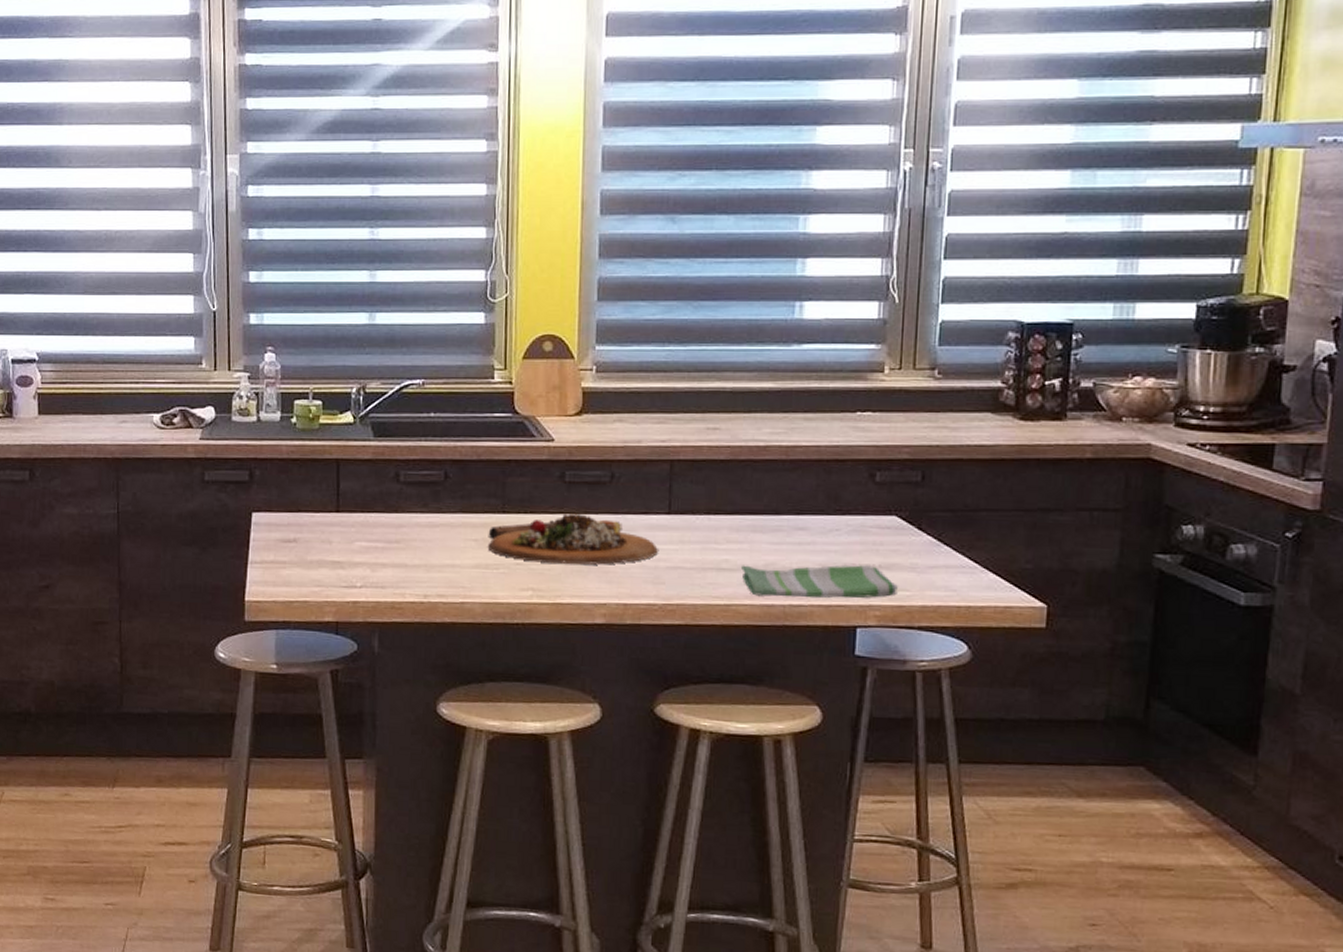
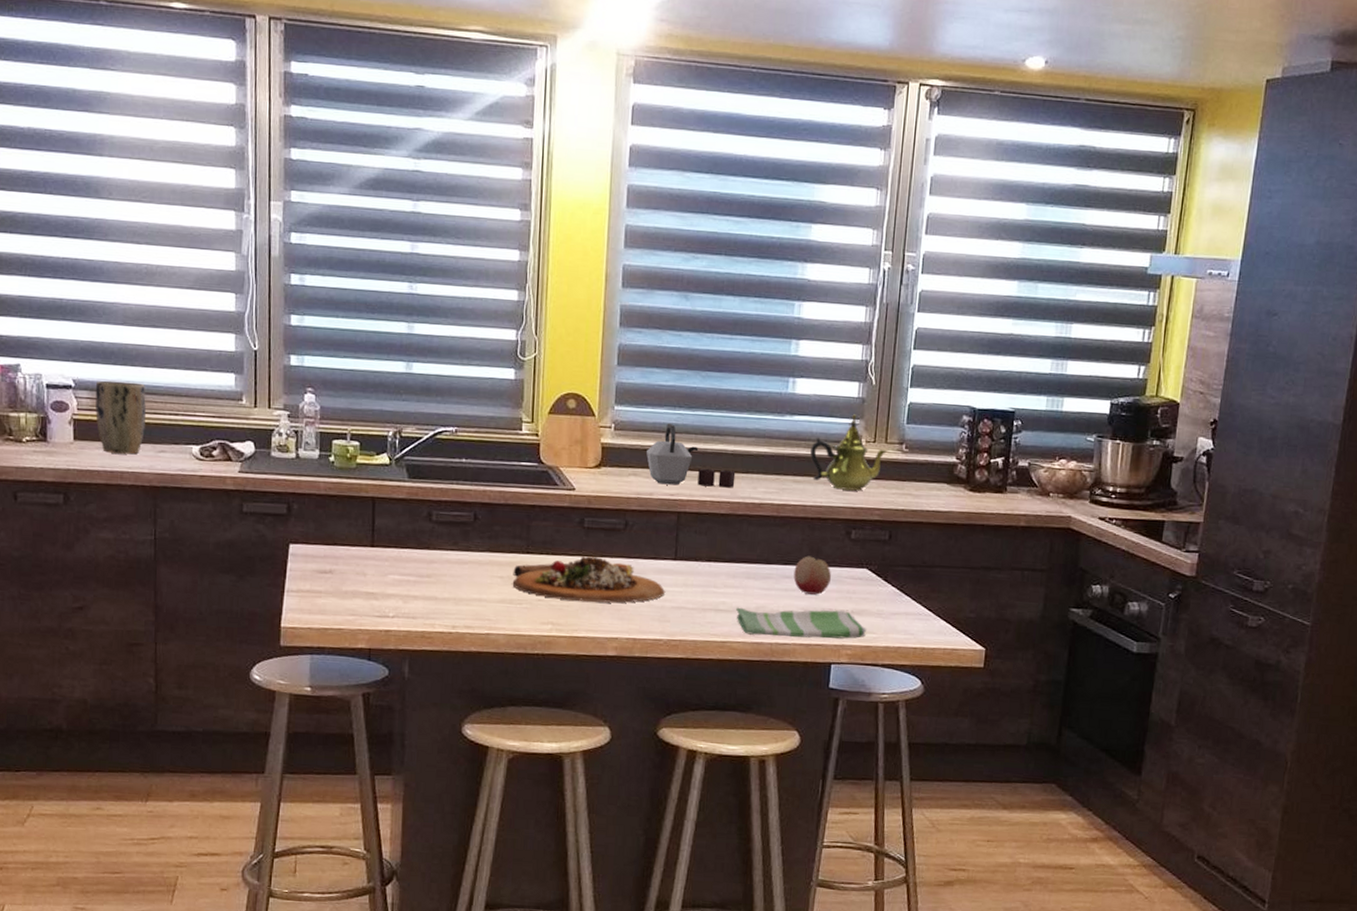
plant pot: none [58,352,107,426] -> present [95,380,146,454]
kettle: none [633,362,736,430] -> present [646,423,736,488]
fruit: none [808,503,854,548] -> present [793,556,832,595]
teapot: none [823,338,917,426] -> present [810,414,888,491]

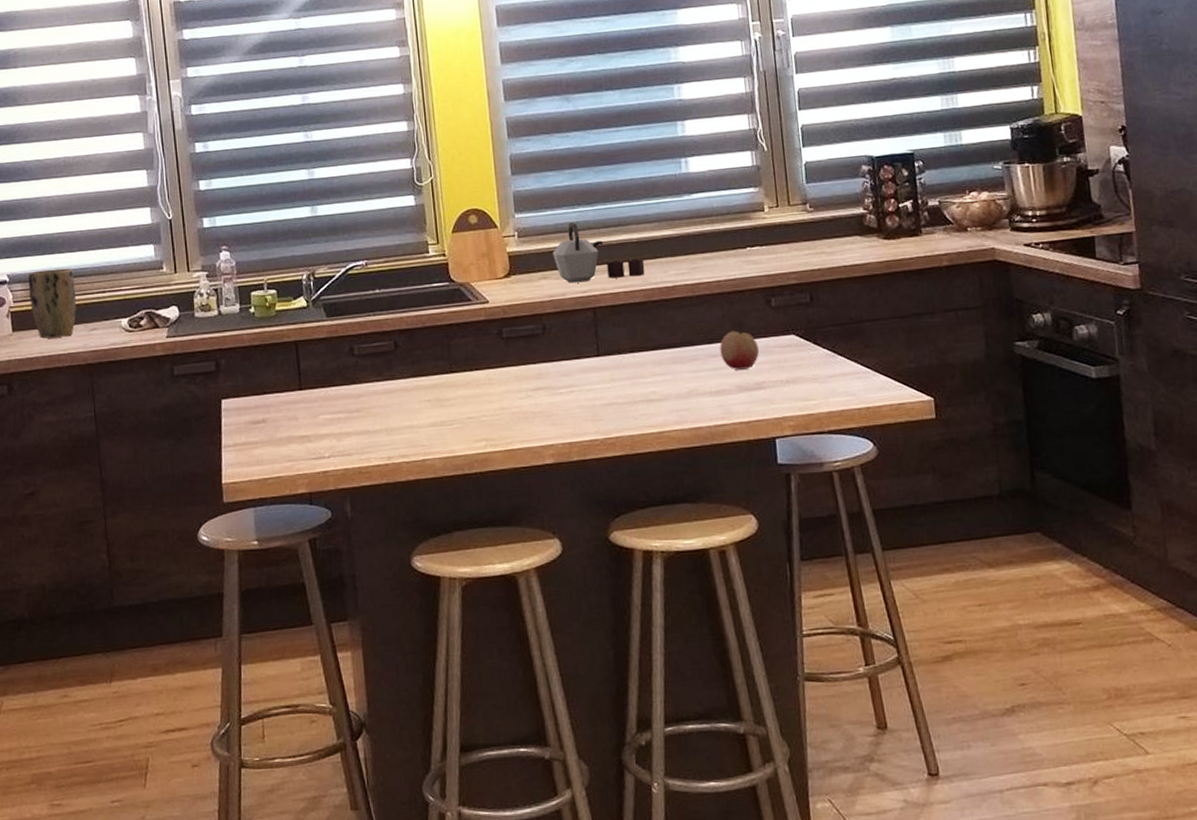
cutting board: present [512,556,665,603] -> none [439,365,593,415]
dish towel: present [736,607,866,639] -> none [668,381,806,421]
teapot: present [810,414,888,491] -> none [714,182,793,260]

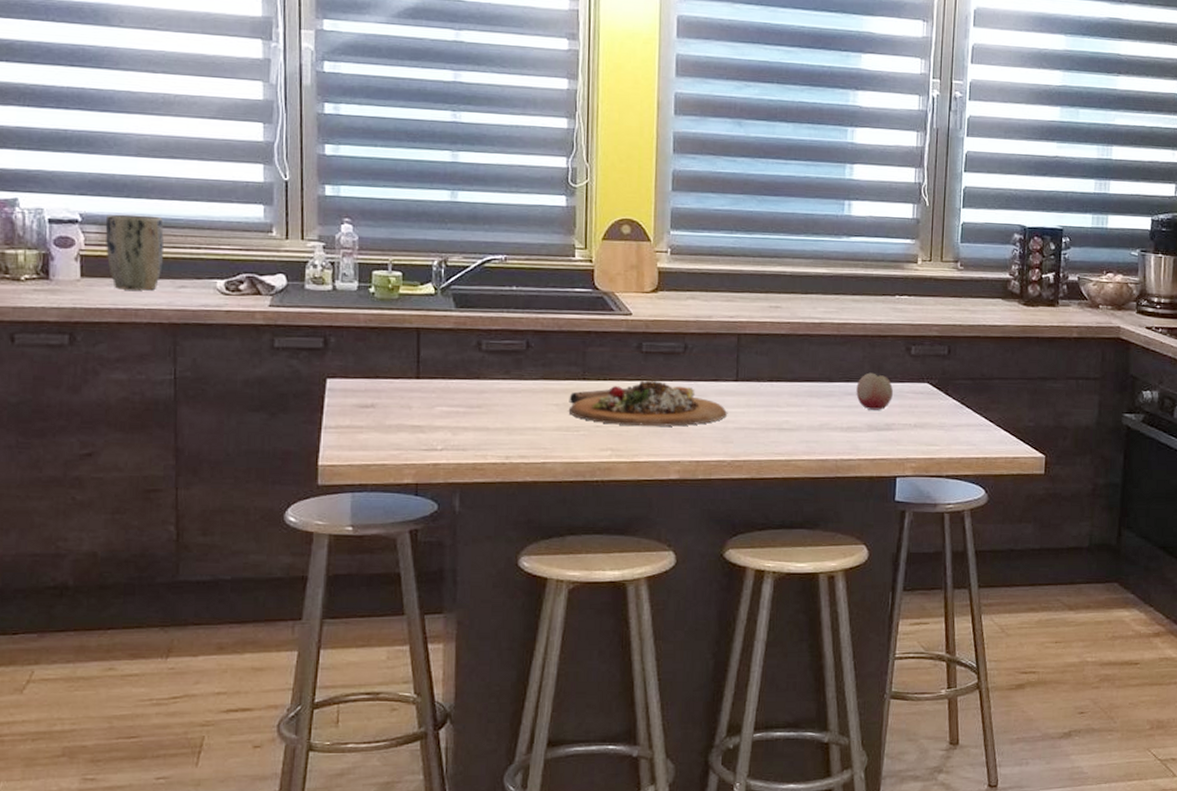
cutting board: none [439,365,593,415] -> present [568,381,727,427]
kettle: present [553,222,645,283] -> none [704,247,795,309]

